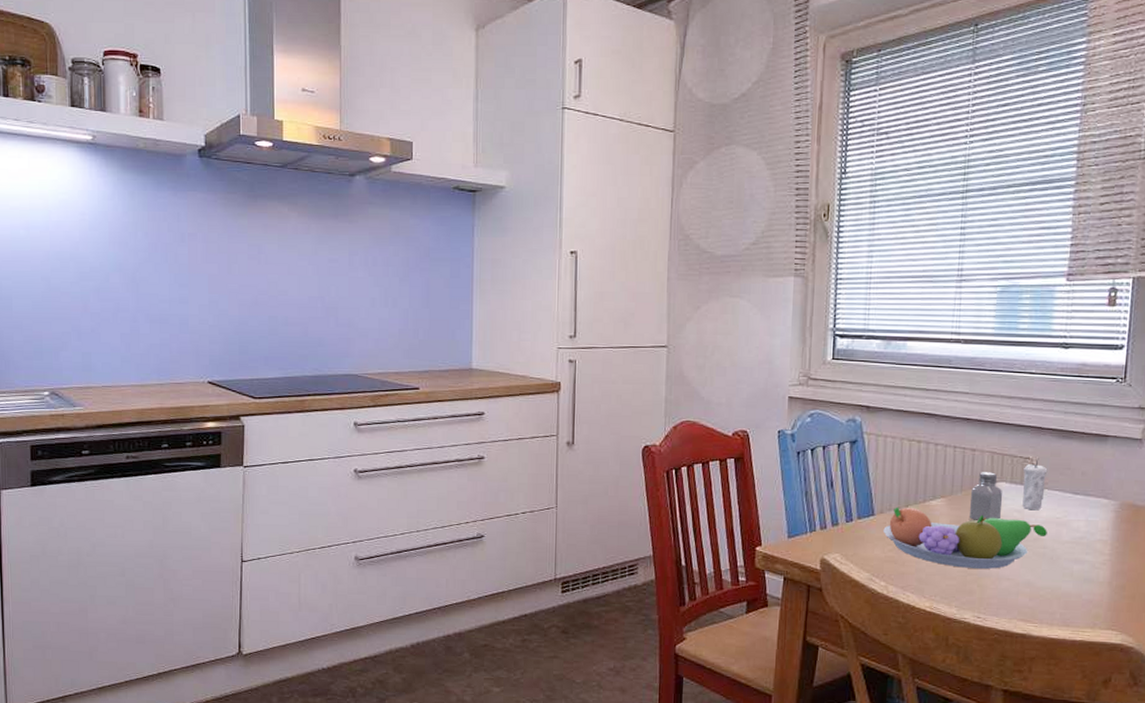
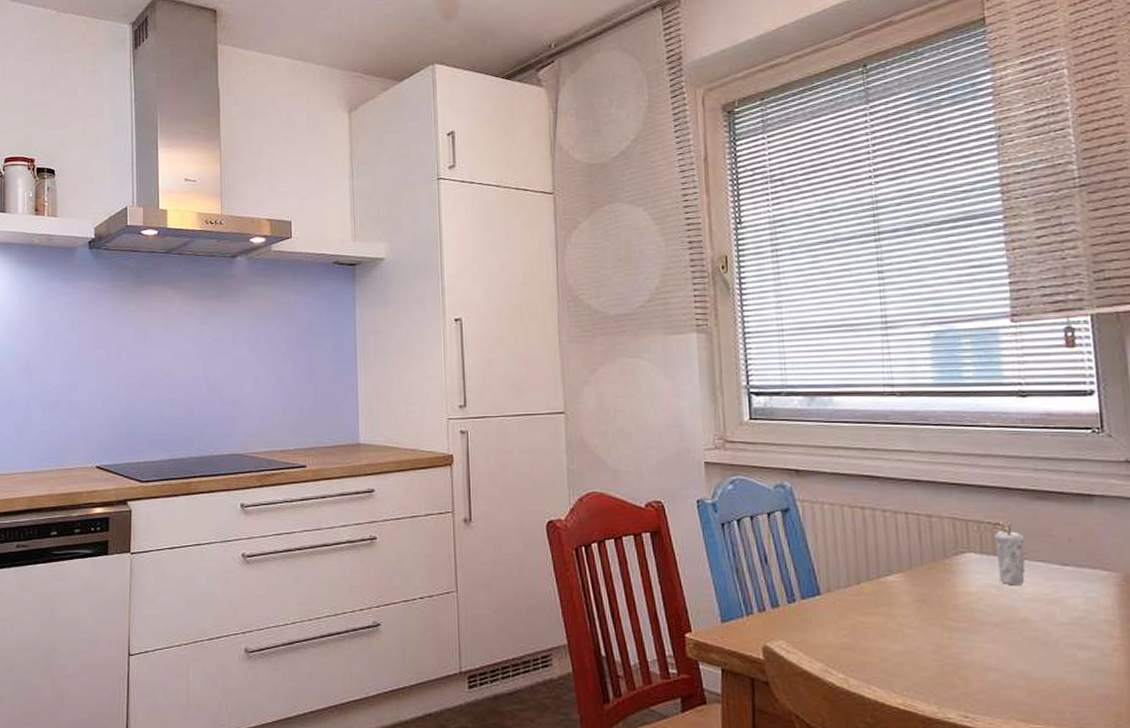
fruit bowl: present [883,506,1047,569] -> none [833,584,1037,657]
saltshaker: present [970,472,1003,520] -> none [934,541,976,599]

